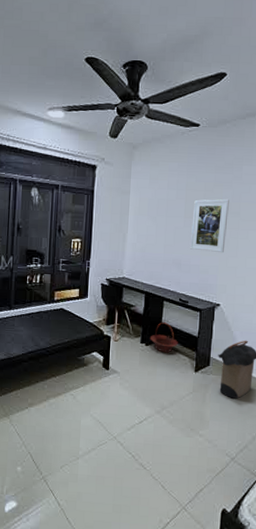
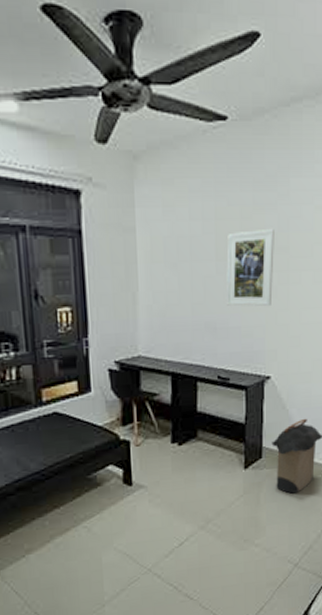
basket: present [149,322,178,353] -> none [183,410,220,451]

